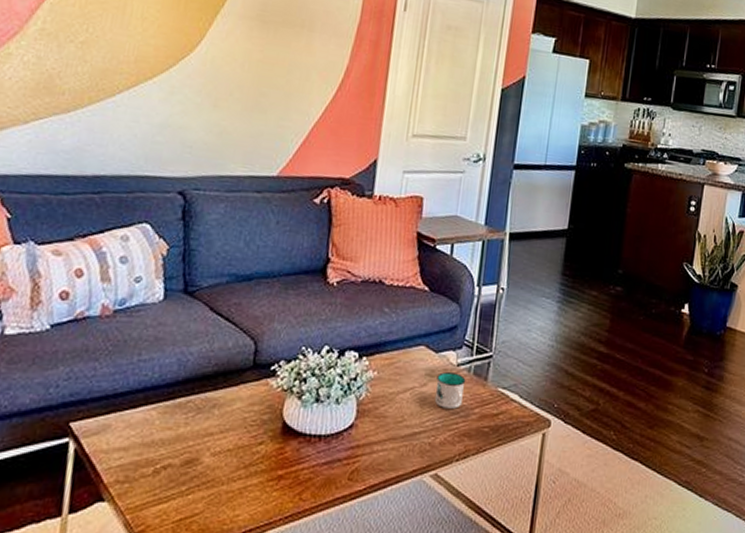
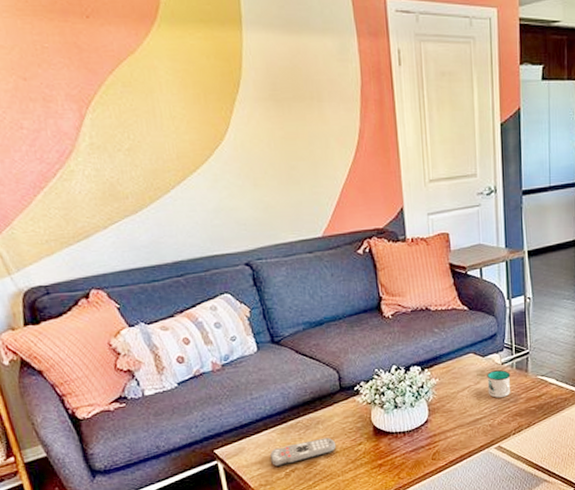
remote control: none [140,427,231,459] -> present [270,437,337,467]

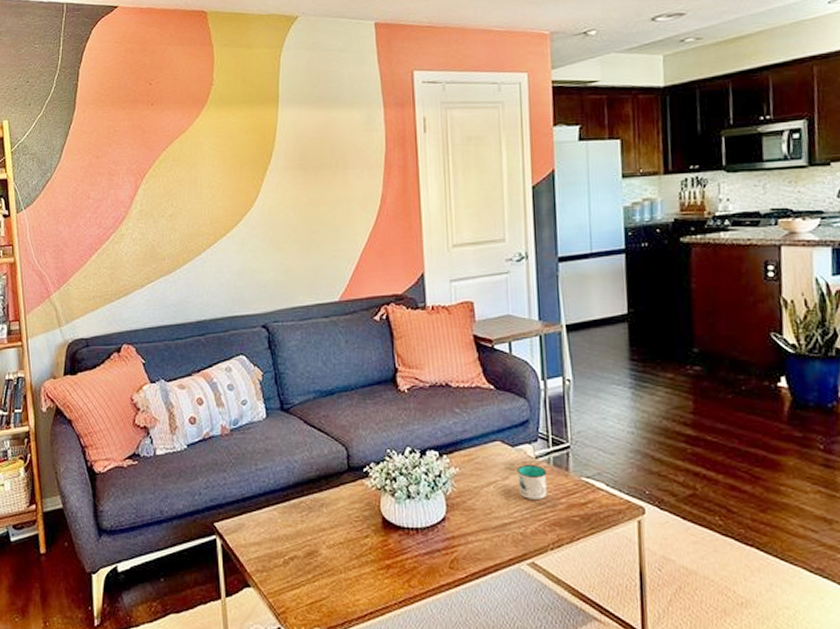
remote control: present [270,437,337,467] -> none [270,524,340,551]

